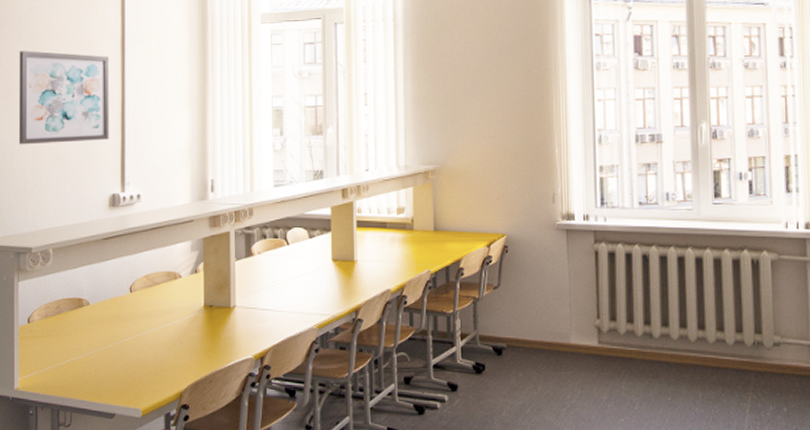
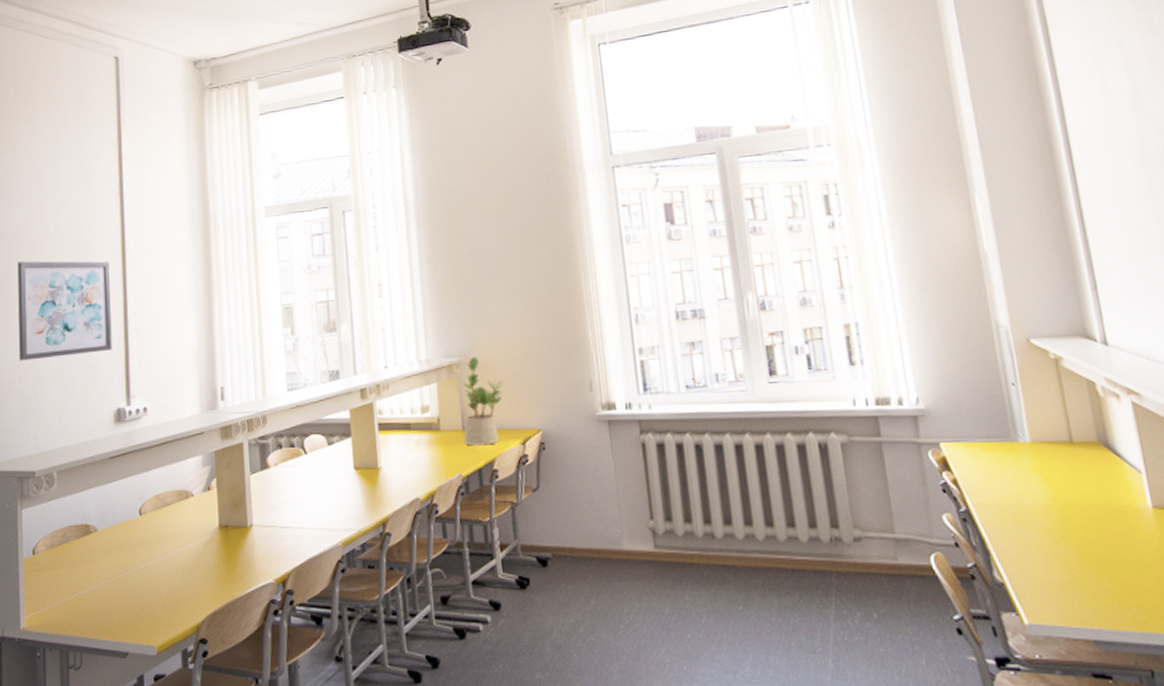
potted plant: none [435,165,474,246] -> present [463,356,504,446]

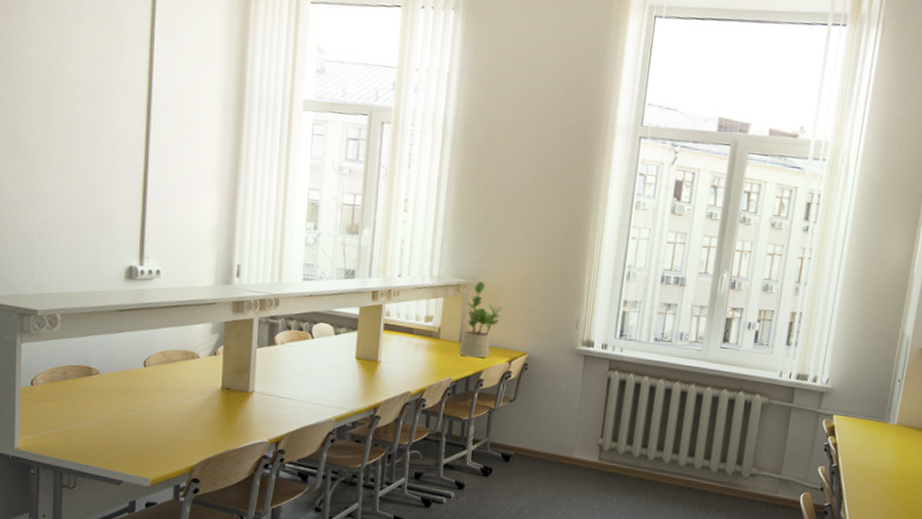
wall art: present [17,261,112,361] -> none [25,98,132,209]

